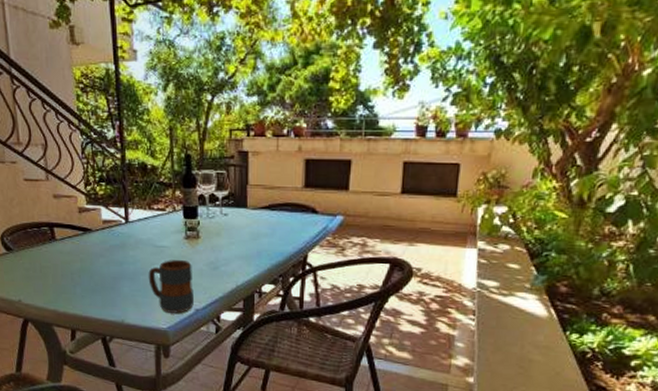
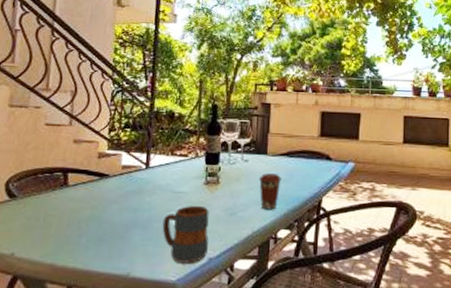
coffee cup: none [240,228,264,265] -> present [259,173,282,210]

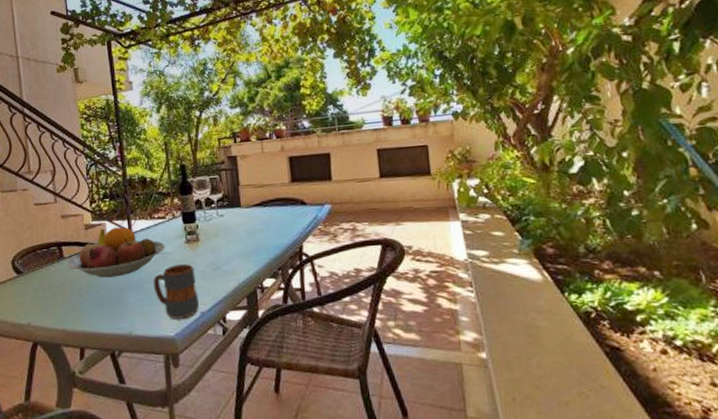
fruit bowl: none [69,159,182,212] -> present [66,227,165,278]
coffee cup: present [259,173,282,210] -> none [237,225,259,261]

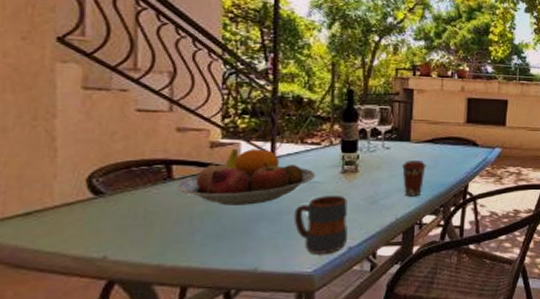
coffee cup: none [237,225,259,261] -> present [402,161,426,197]

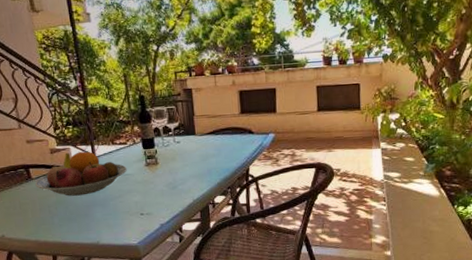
mug: present [293,195,348,254] -> none [116,183,158,230]
coffee cup: present [402,161,426,197] -> none [192,150,212,182]

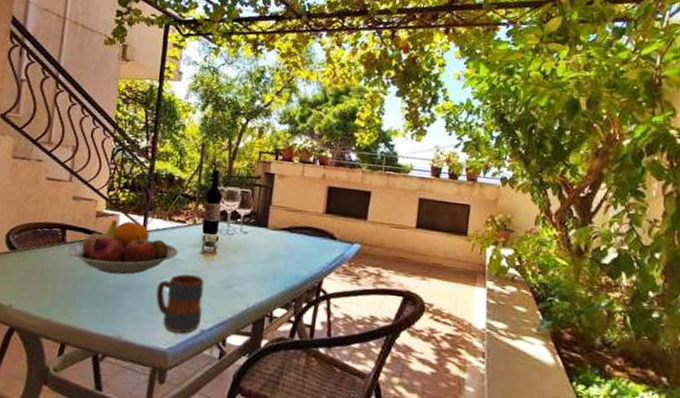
mug: none [116,183,158,230] -> present [155,274,204,334]

